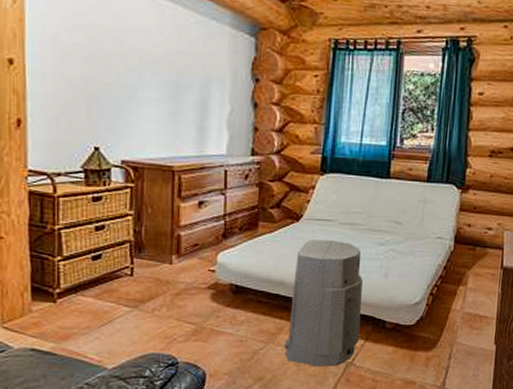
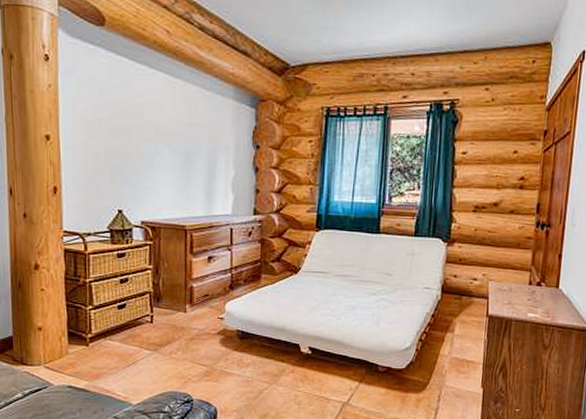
air purifier: present [284,240,363,366] -> none [286,290,356,406]

